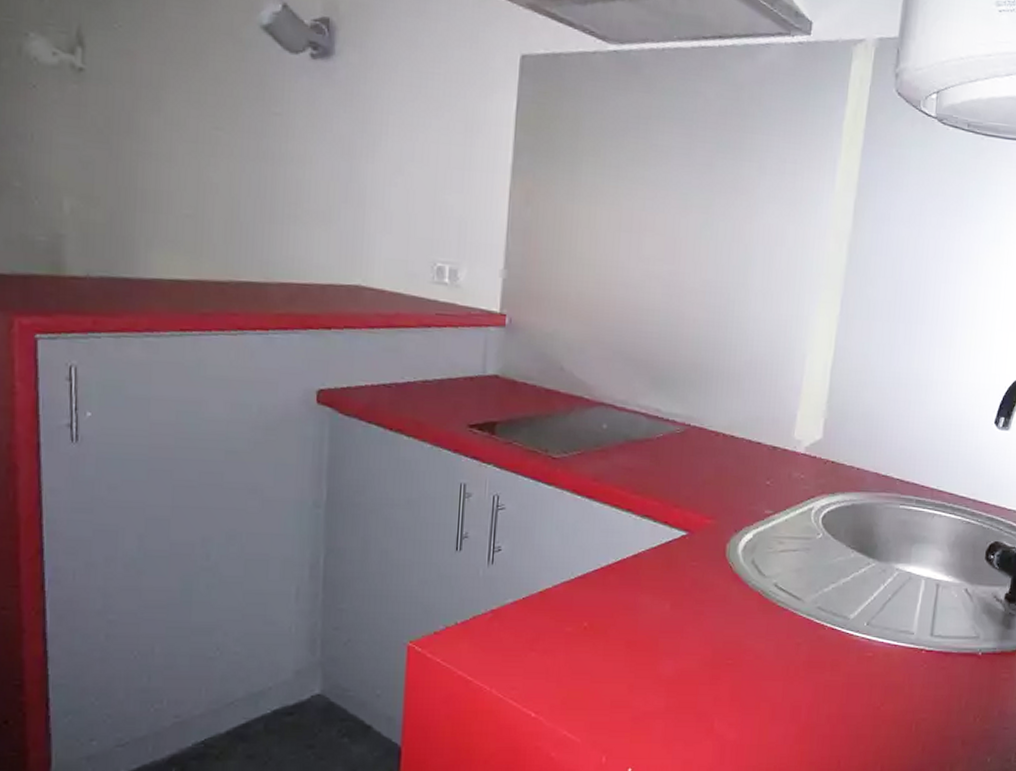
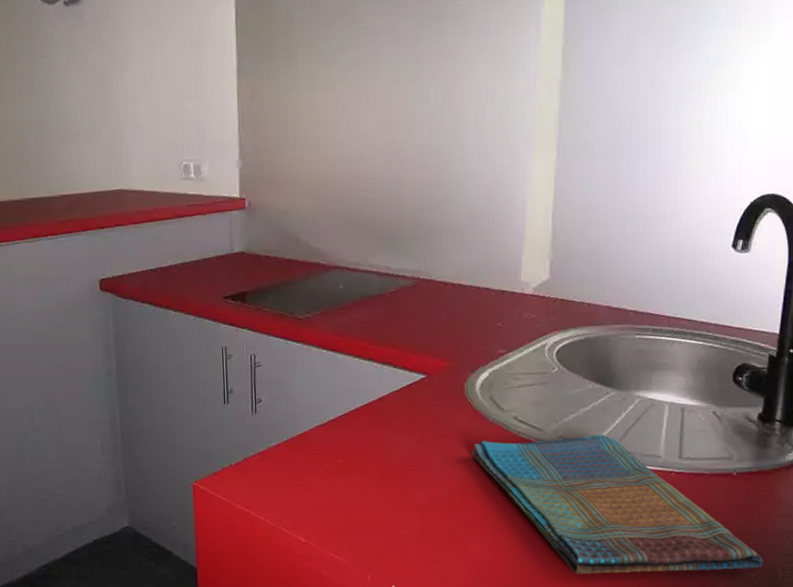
dish towel: none [727,607,999,757] -> present [471,434,763,574]

